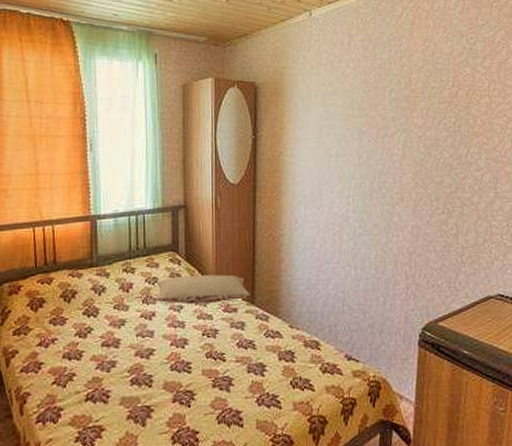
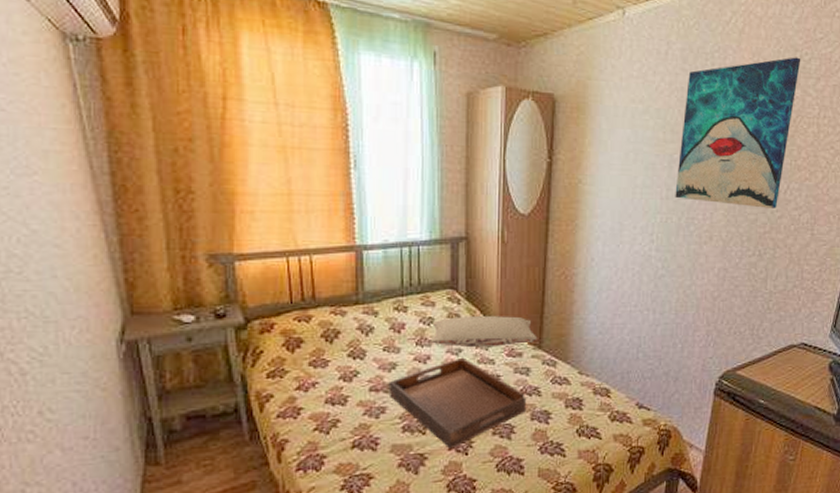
serving tray: none [118,313,243,401] -> present [388,357,527,449]
wall art: none [366,41,468,171] -> present [675,57,801,209]

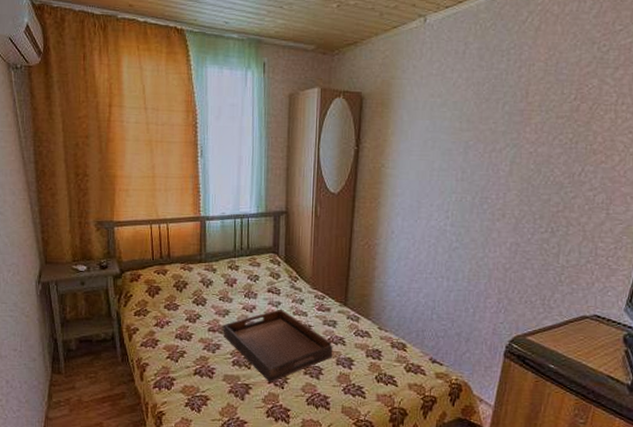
pillow: present [430,316,538,348] -> none [255,276,344,302]
wall art: present [675,57,801,209] -> none [470,49,599,189]

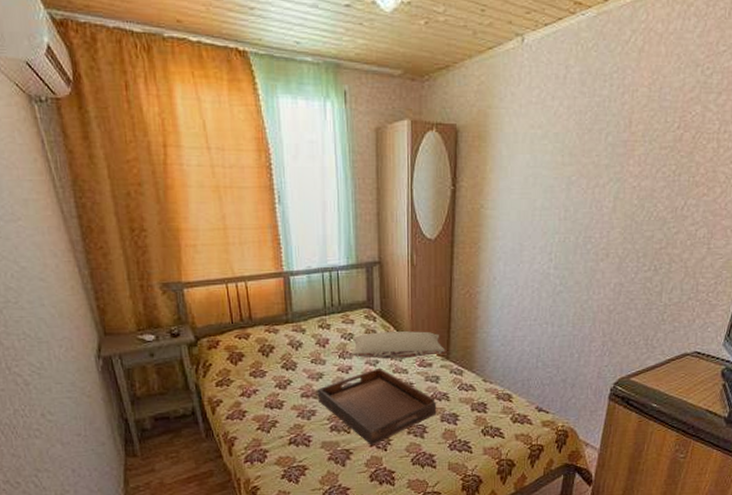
pillow: none [255,276,344,302] -> present [350,331,446,360]

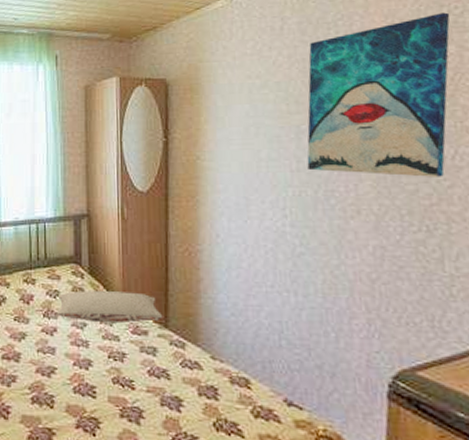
serving tray: present [317,367,437,445] -> none [19,331,155,427]
wall art: none [573,72,702,225] -> present [307,12,450,177]

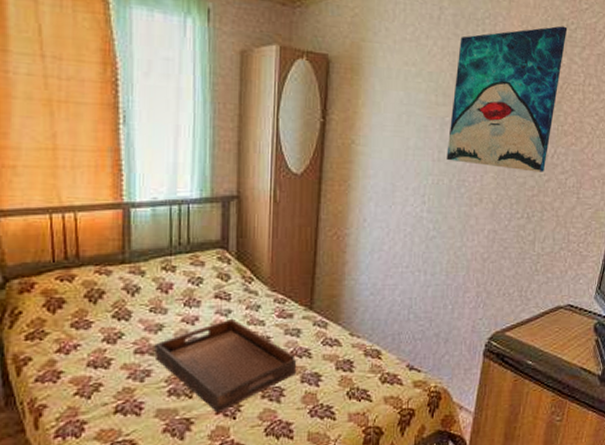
serving tray: none [19,331,155,427] -> present [154,318,297,413]
pillow: present [56,290,163,324] -> none [198,276,309,309]

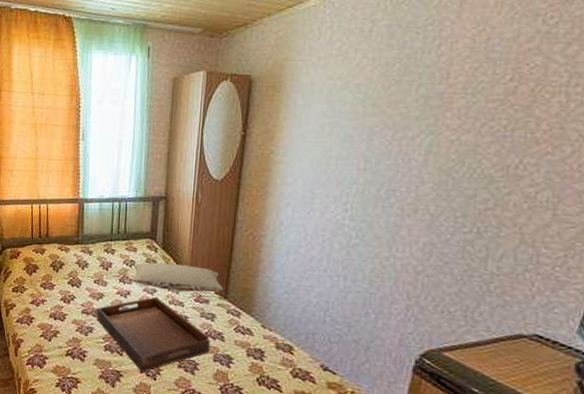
pillow: none [198,276,309,309] -> present [130,262,224,293]
wall art: present [446,26,568,172] -> none [374,22,544,184]

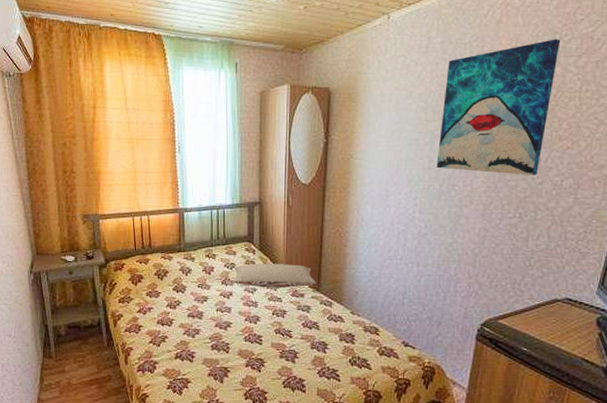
serving tray: present [96,296,211,372] -> none [201,295,308,366]
wall art: none [374,22,544,184] -> present [437,39,561,175]

